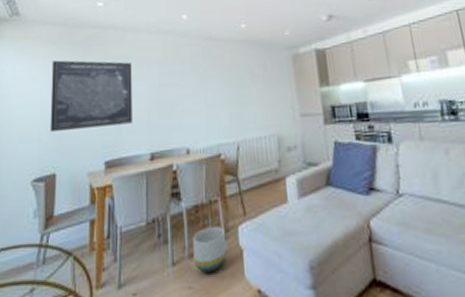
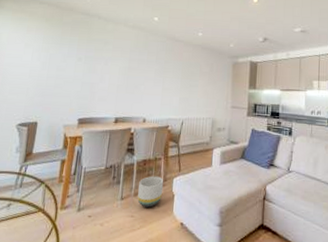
wall art: present [49,60,132,133] -> none [36,34,109,93]

